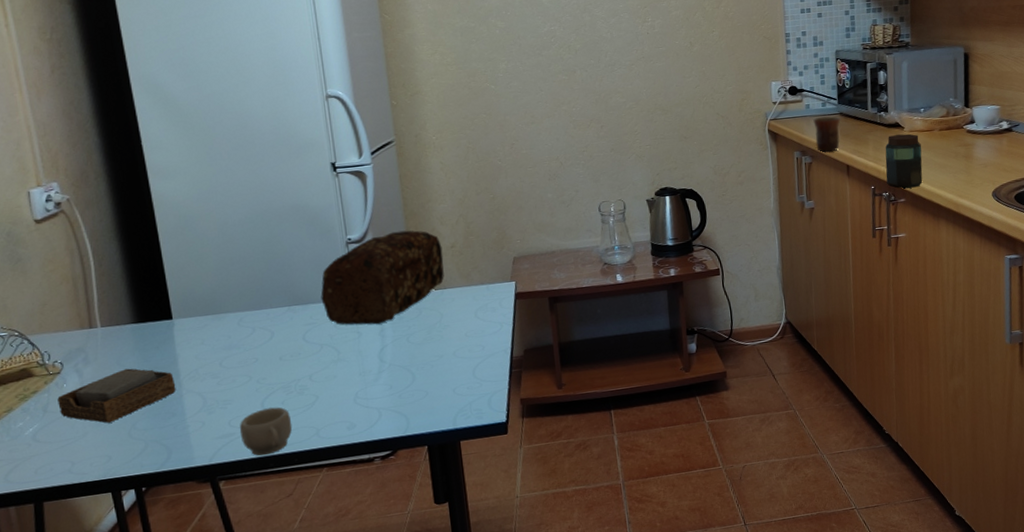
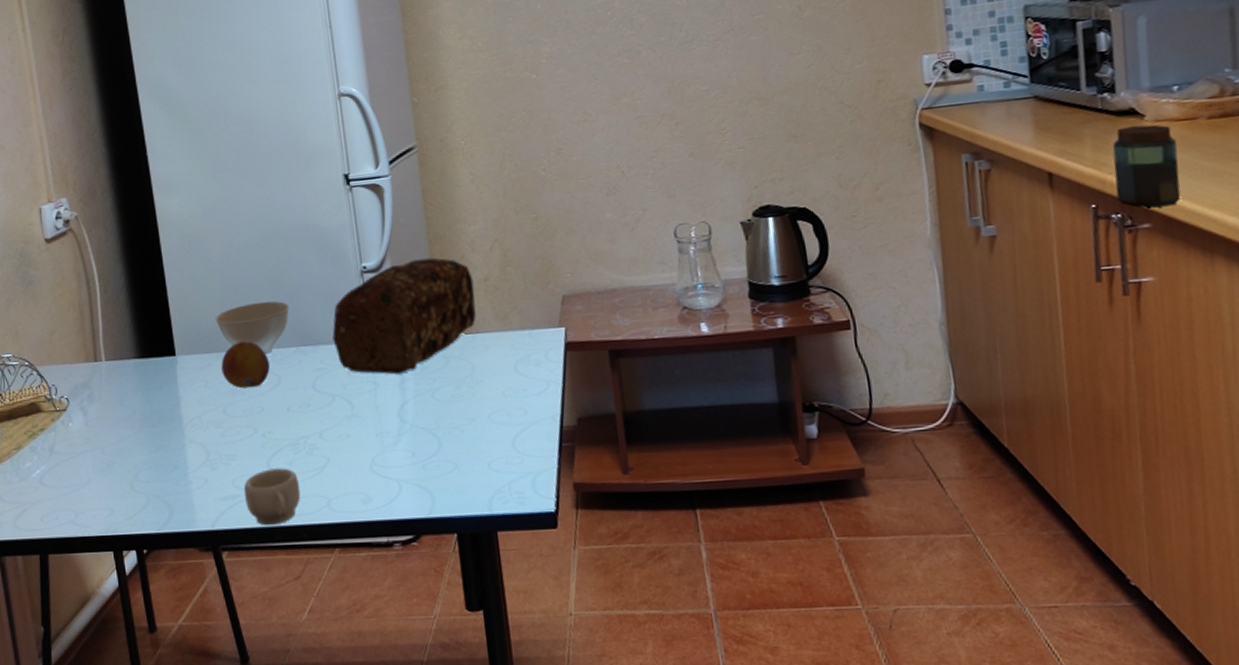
napkin holder: present [57,368,176,423] -> none [63,409,179,471]
bowl: none [211,269,282,315] -> present [215,301,290,356]
fruit: none [217,303,263,344] -> present [221,341,270,389]
mug: present [813,116,841,153] -> none [990,101,1035,155]

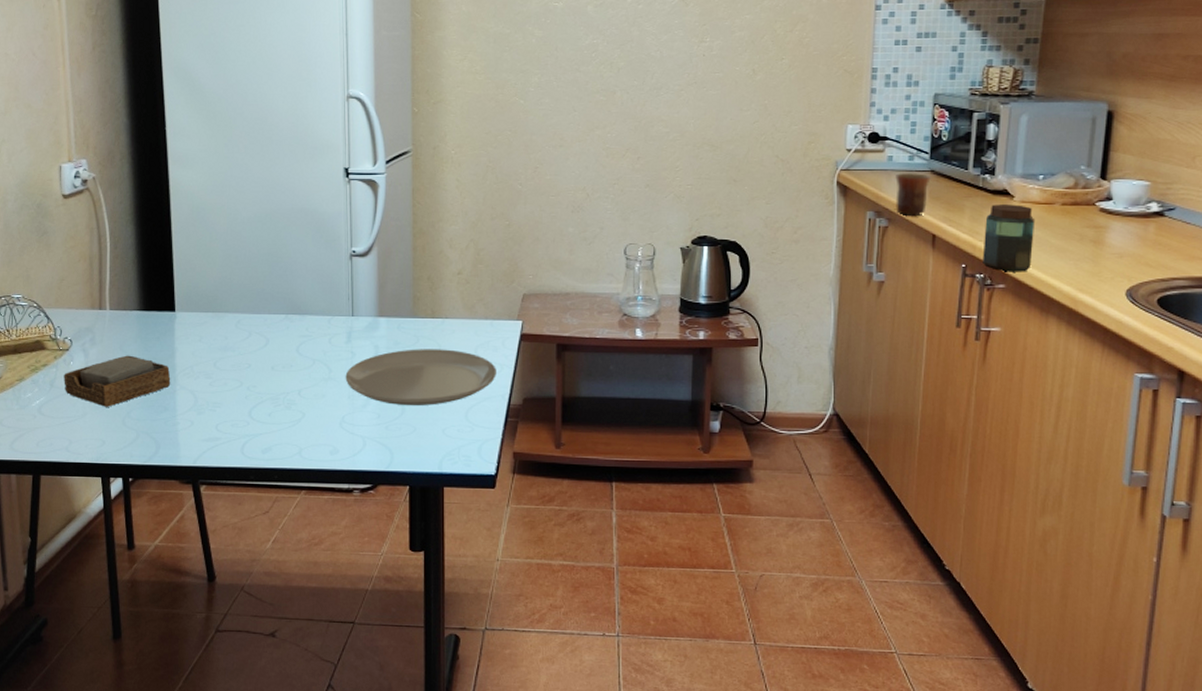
napkin holder: none [63,409,179,471] -> present [64,355,171,407]
bowl: present [215,301,290,356] -> none [215,272,284,319]
fruit: present [221,341,270,389] -> none [216,305,260,346]
cup: present [243,468,301,526] -> none [225,418,276,467]
bread loaf: present [332,257,476,374] -> none [319,249,448,347]
plate: none [370,368,543,440] -> present [345,349,496,405]
mug: none [990,101,1035,155] -> present [895,173,931,217]

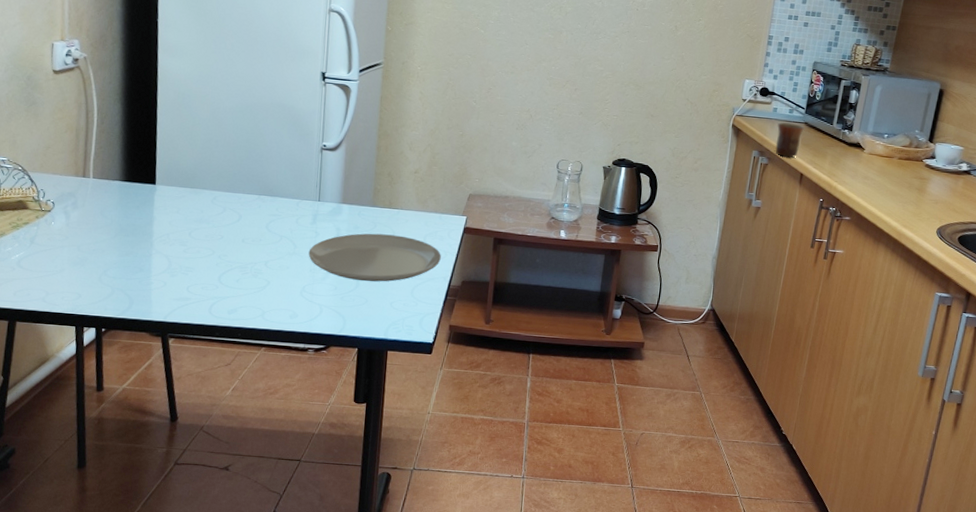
napkin holder: present [64,355,171,407] -> none [44,220,148,265]
peanut butter: present [983,204,1035,272] -> none [836,154,878,209]

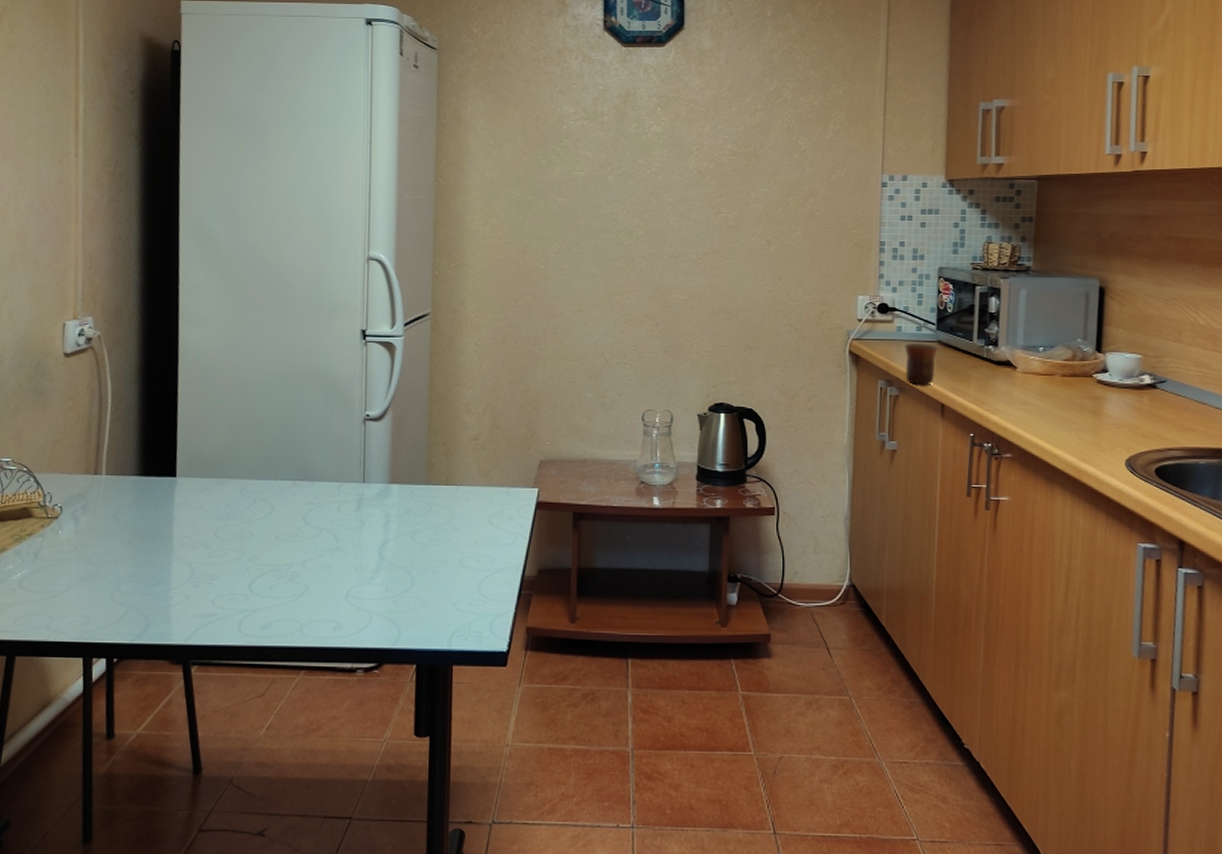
plate: present [308,233,441,282] -> none [353,517,511,577]

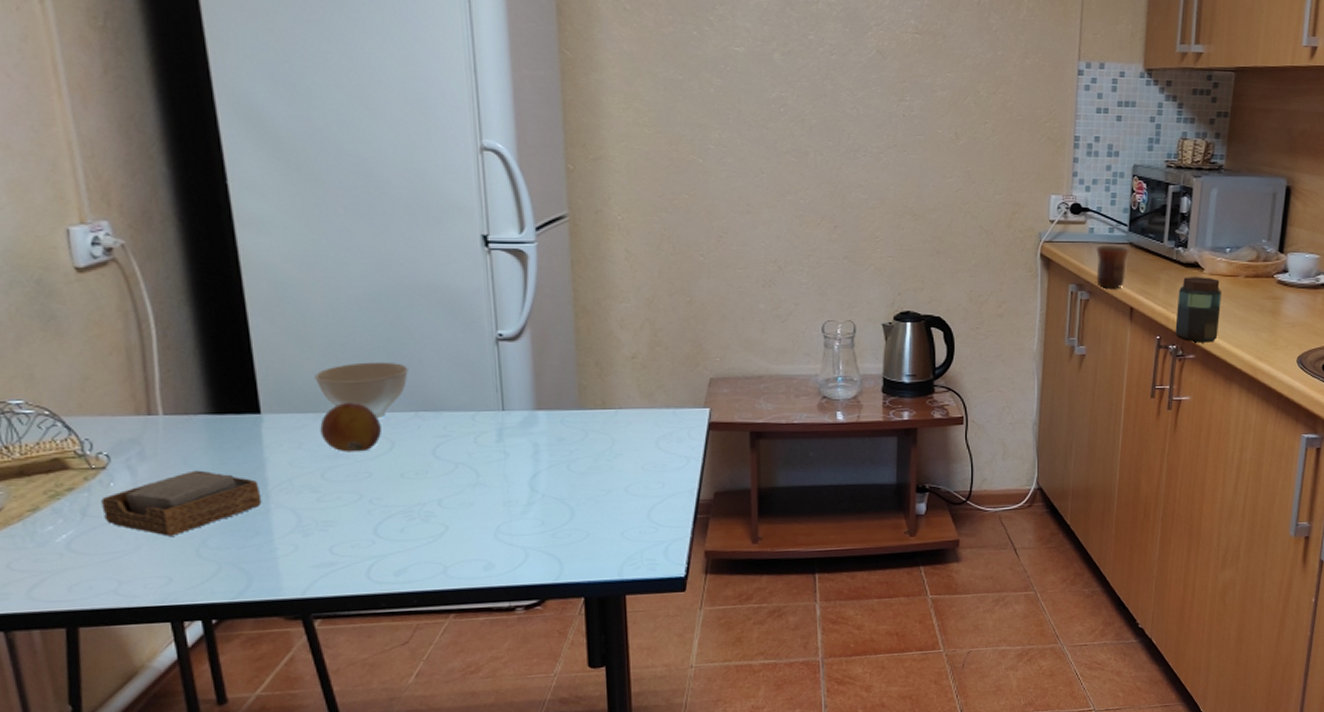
napkin holder: none [49,523,167,580] -> present [101,470,262,536]
fruit: none [218,470,266,514] -> present [320,402,381,453]
bowl: none [220,435,293,486] -> present [315,361,410,419]
peanut butter: none [989,375,1038,442] -> present [1175,277,1222,343]

